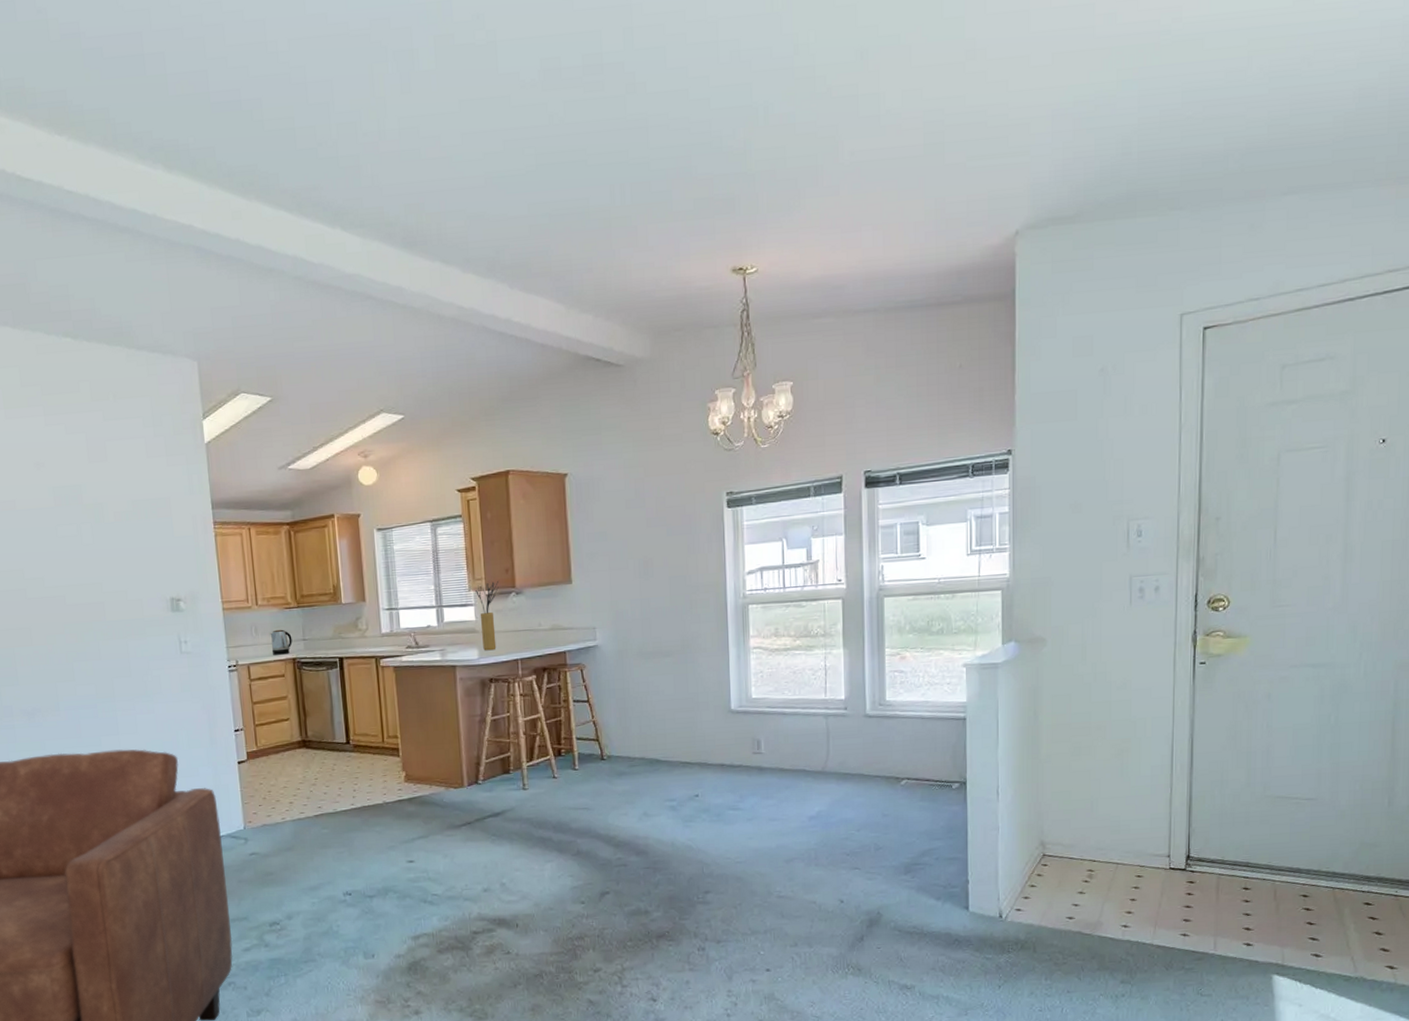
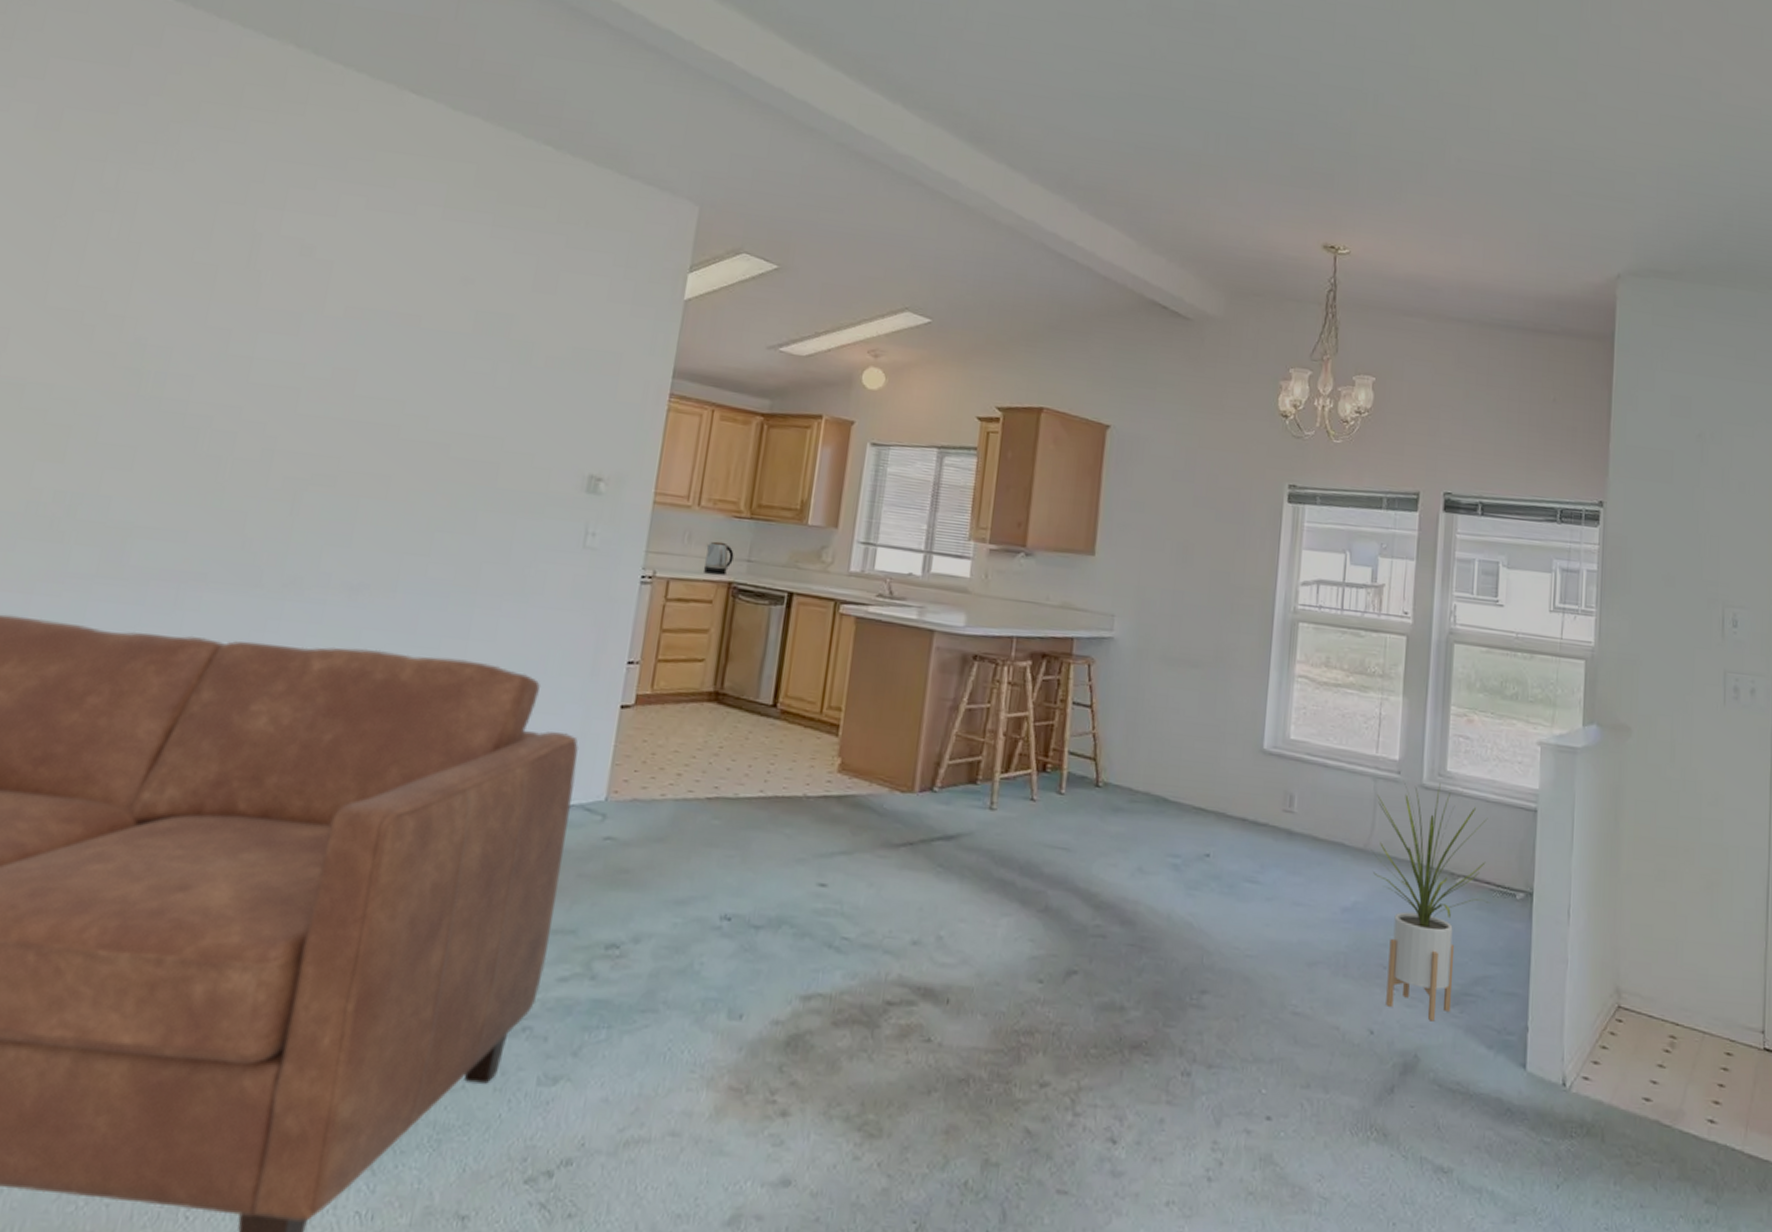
vase: present [476,581,499,651] -> none [973,534,1007,620]
house plant: none [828,711,930,887] -> present [1370,783,1490,1022]

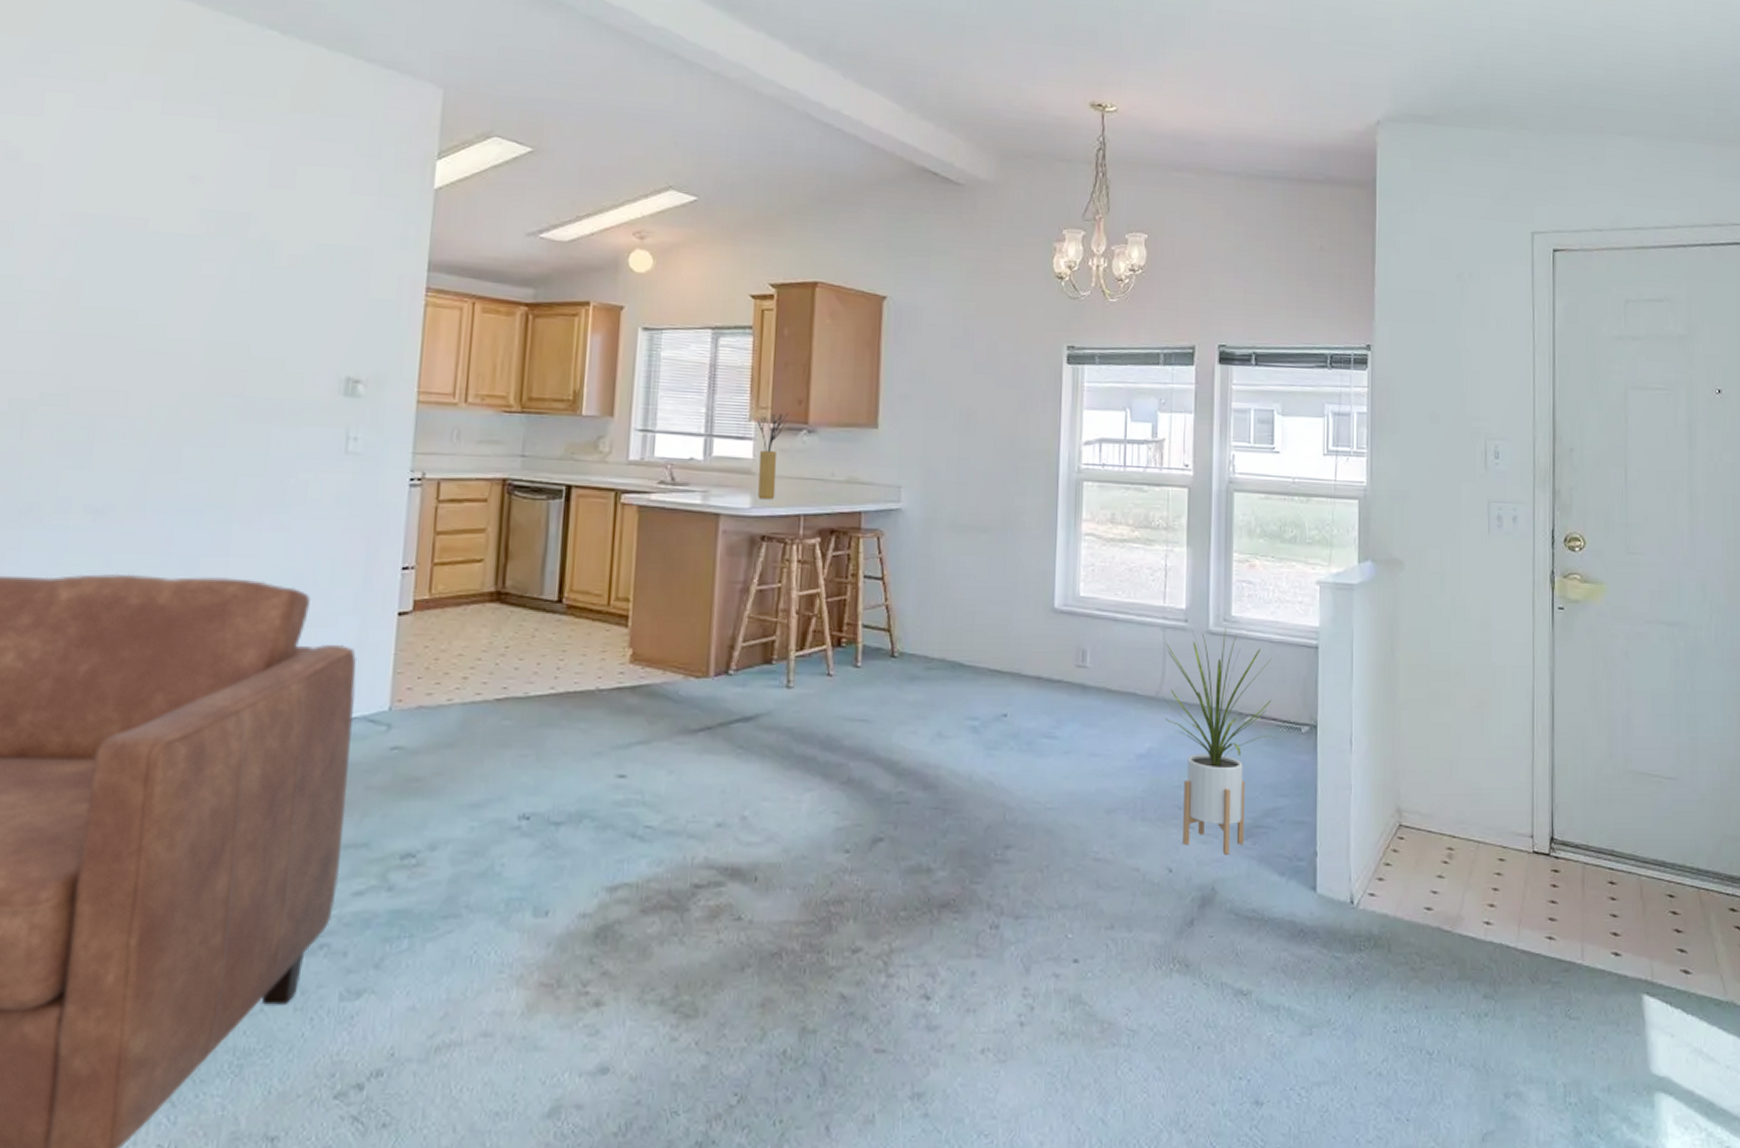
kettle: present [703,541,734,575] -> none [475,438,507,472]
vase: none [973,534,1007,620] -> present [757,413,788,500]

